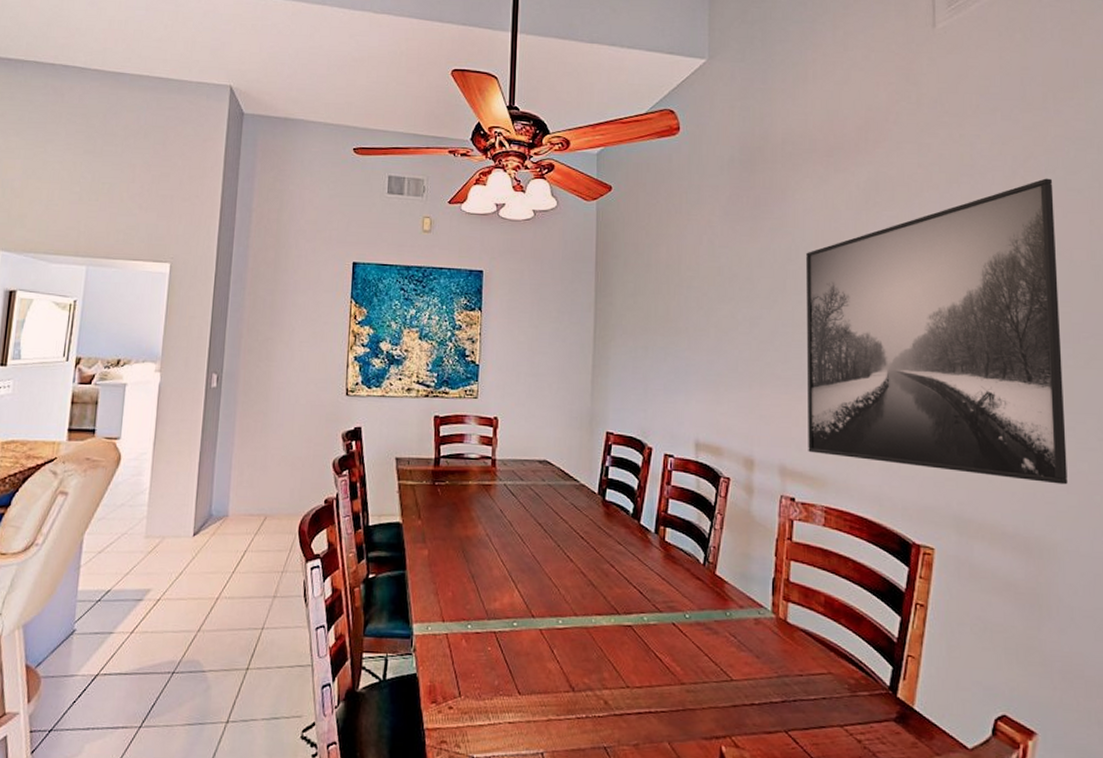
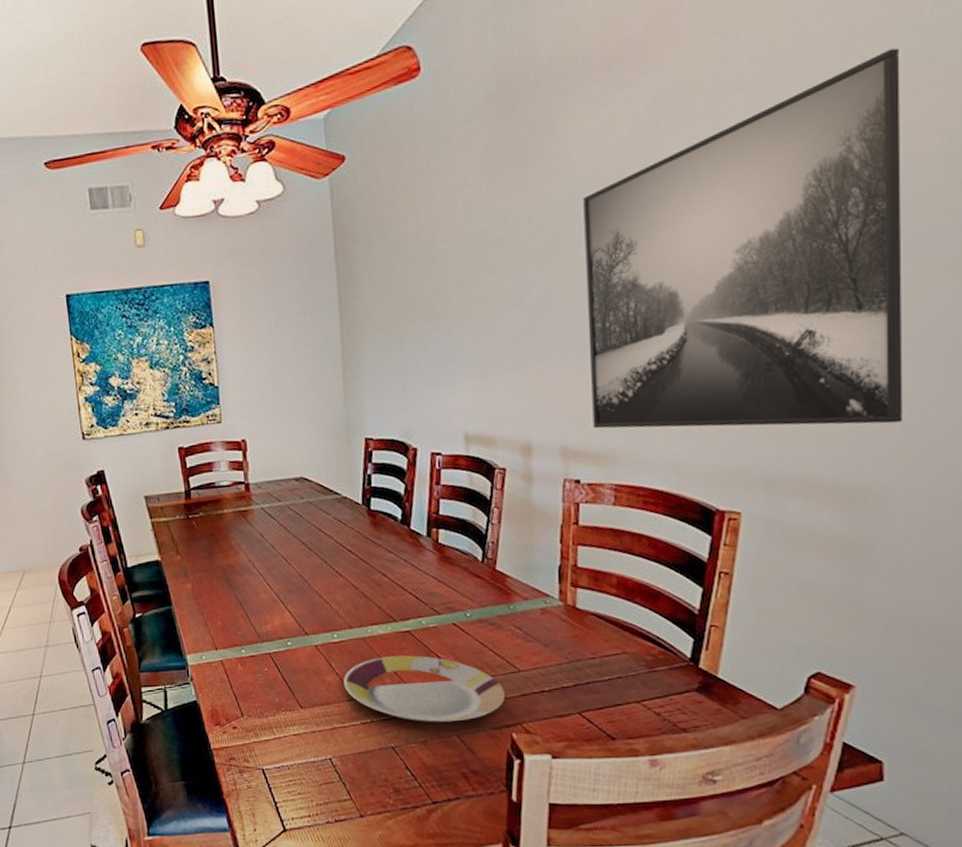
plate: none [564,649,718,727] -> present [343,655,506,724]

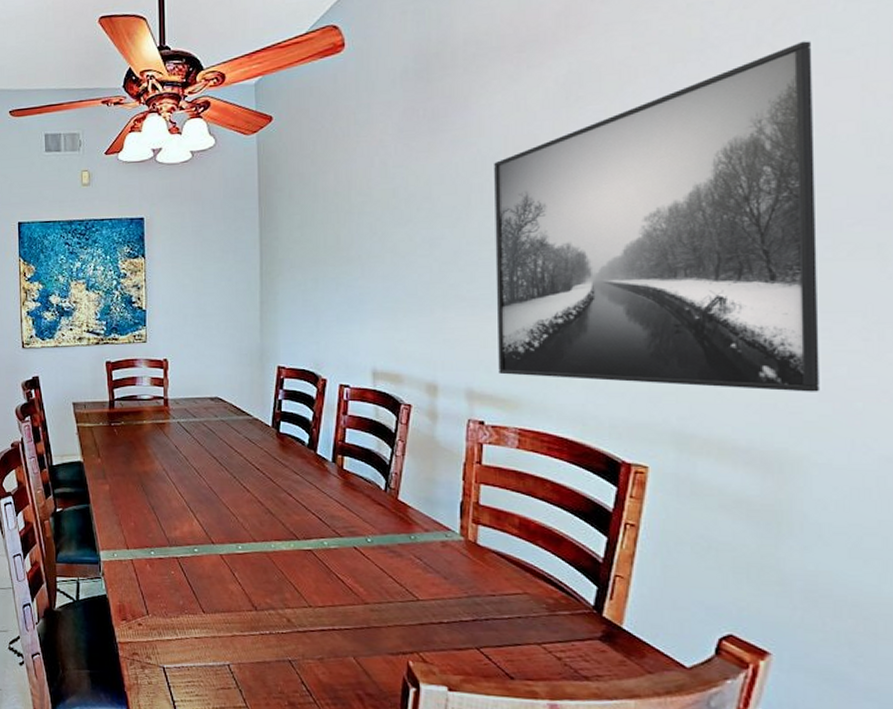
plate: present [343,655,506,724] -> none [246,572,404,643]

